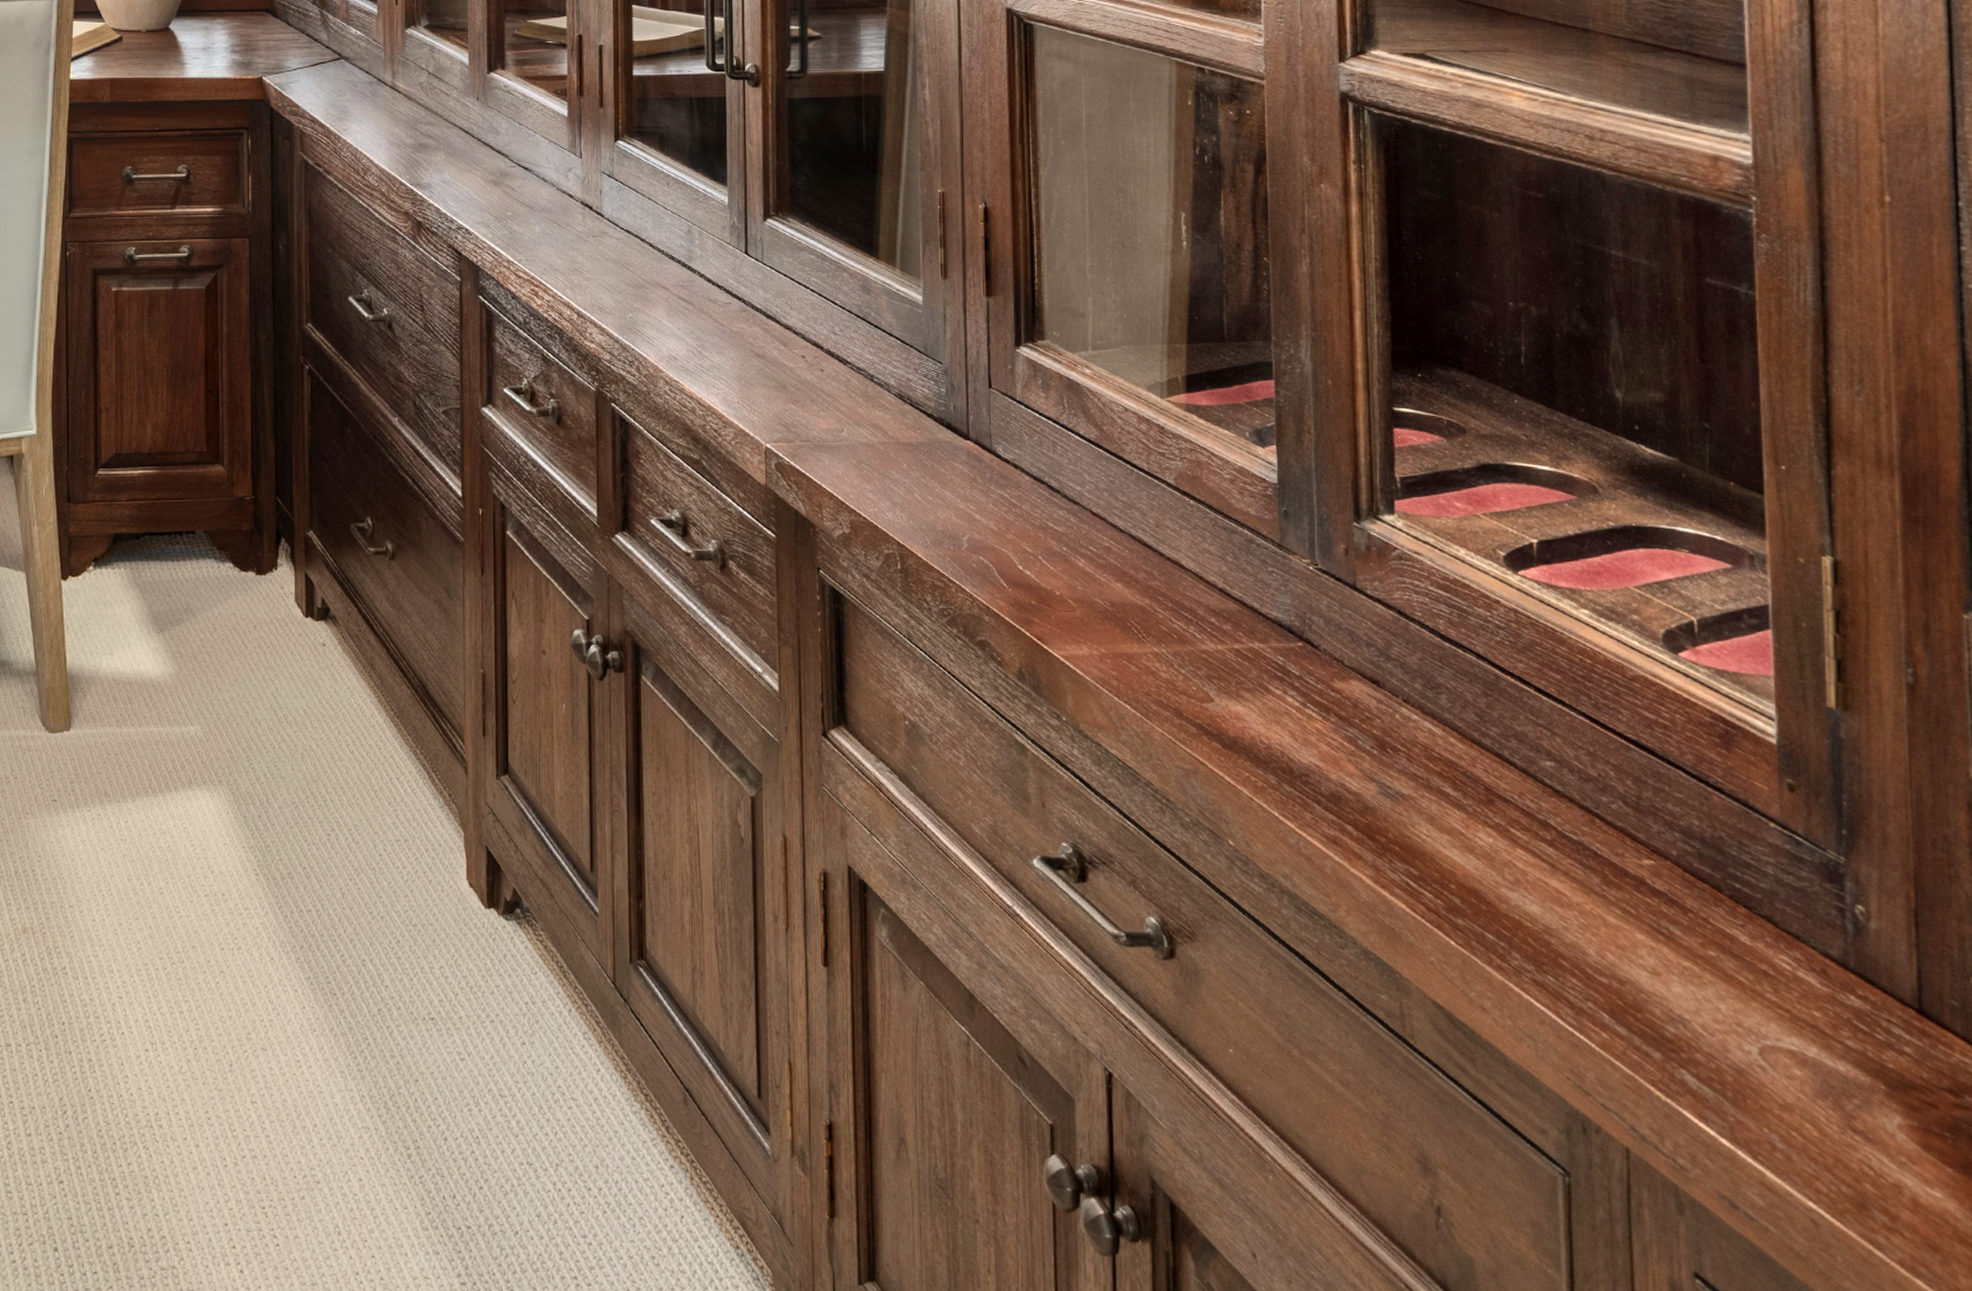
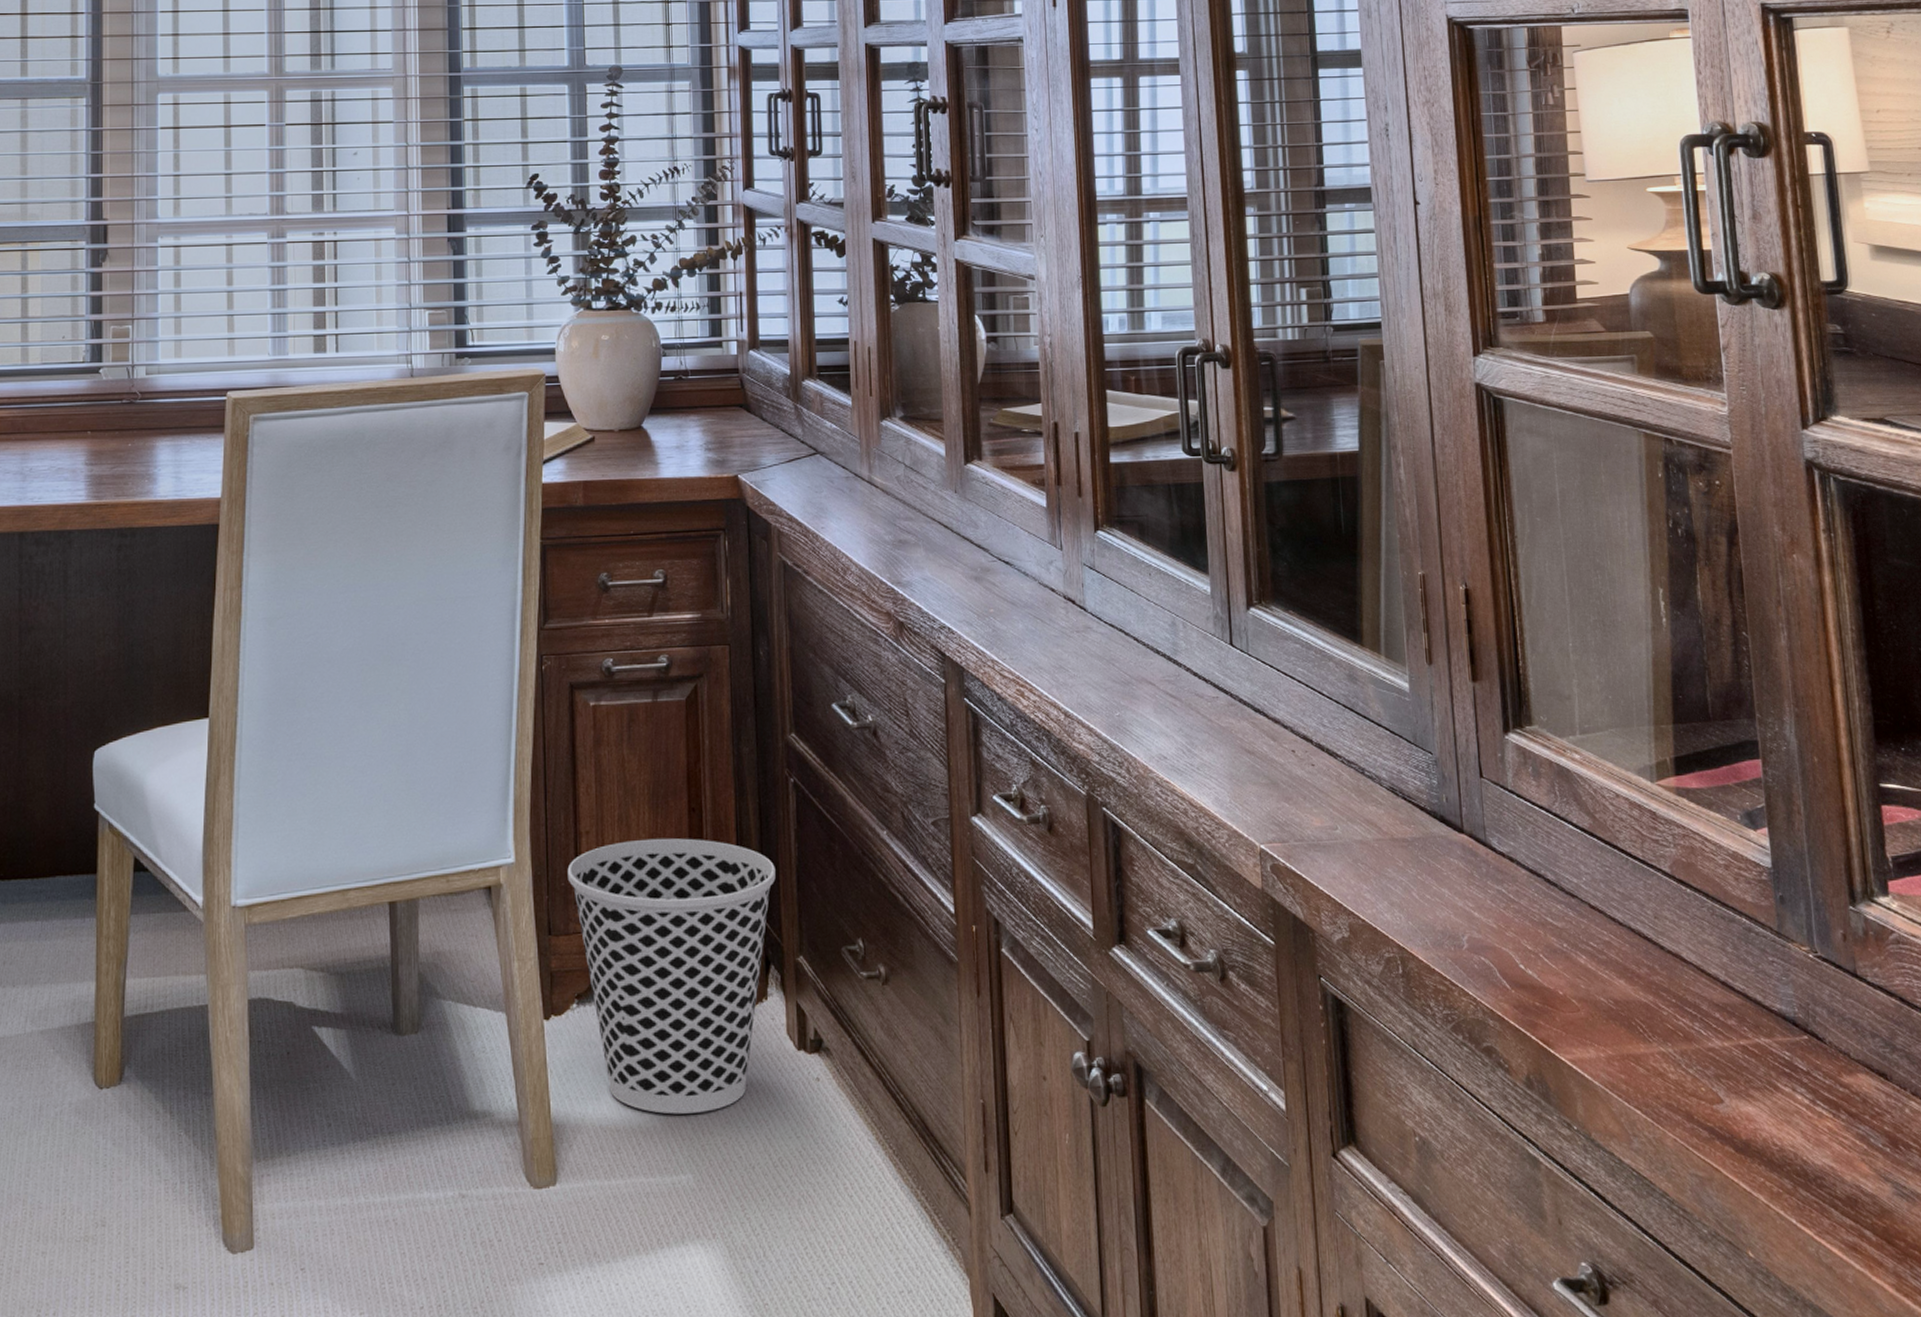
wastebasket: none [87,417,289,671] -> present [567,838,776,1114]

